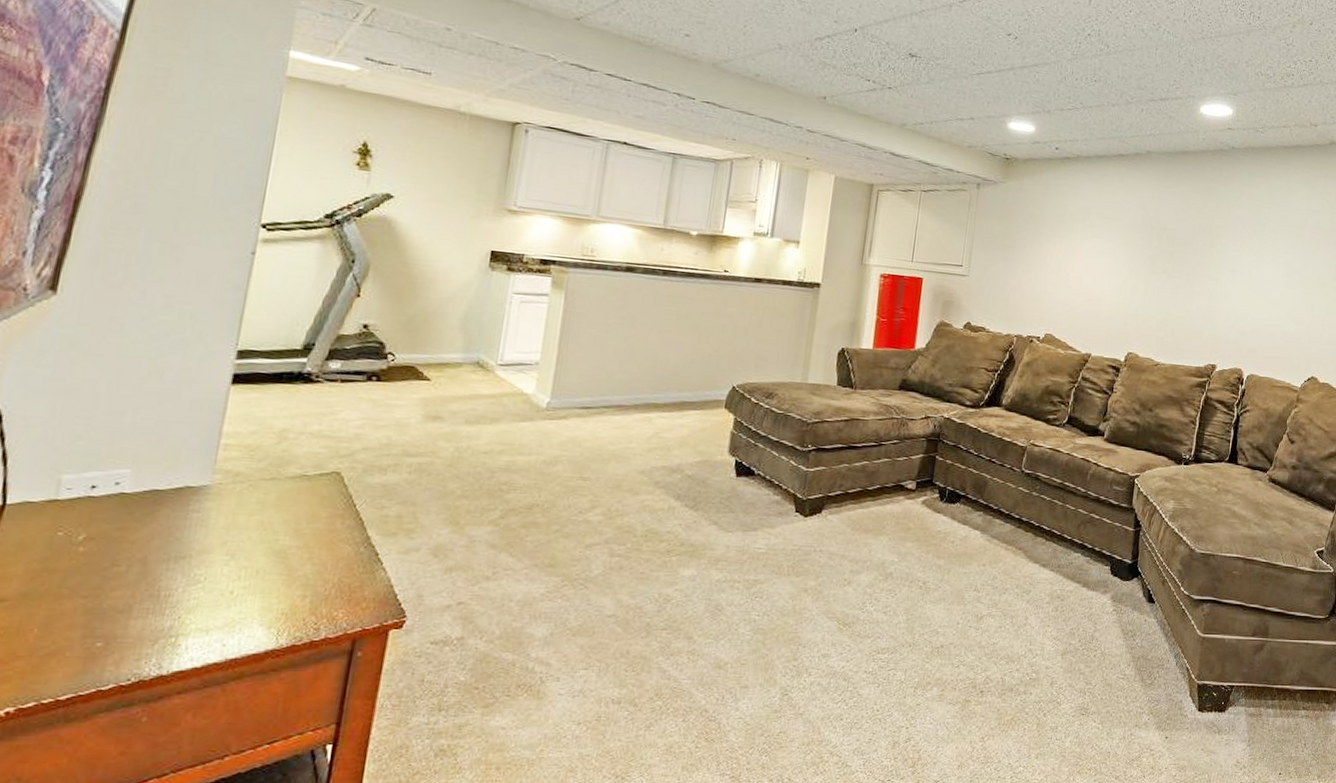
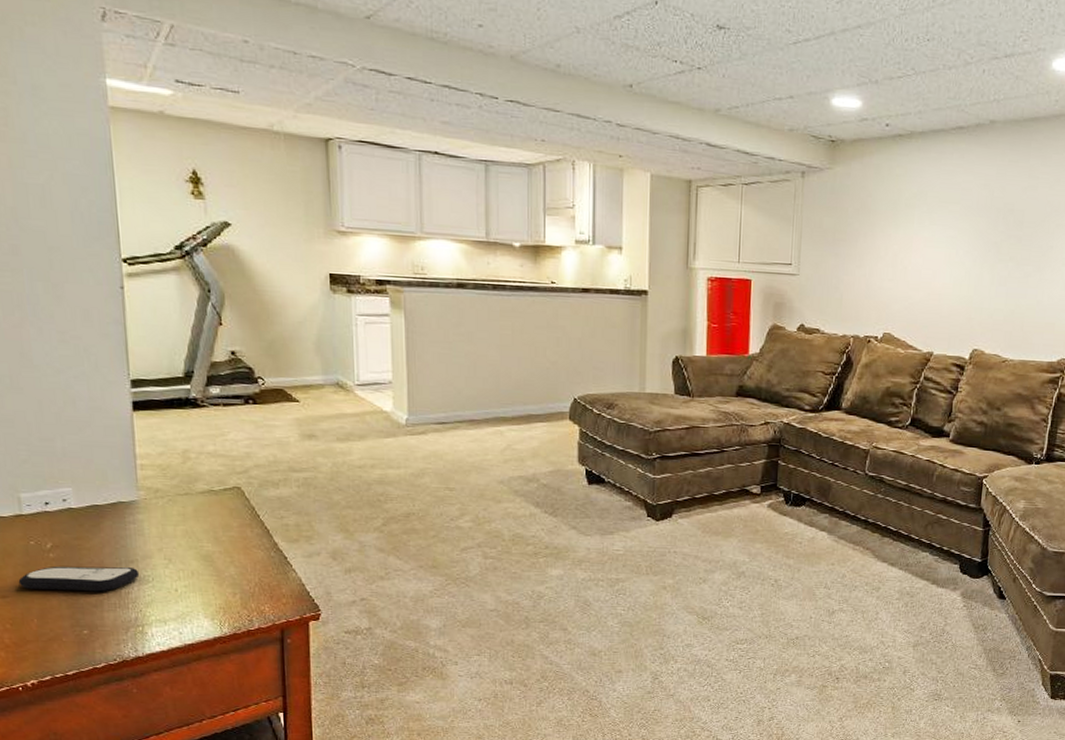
remote control: none [27,562,190,594] -> present [18,566,140,592]

